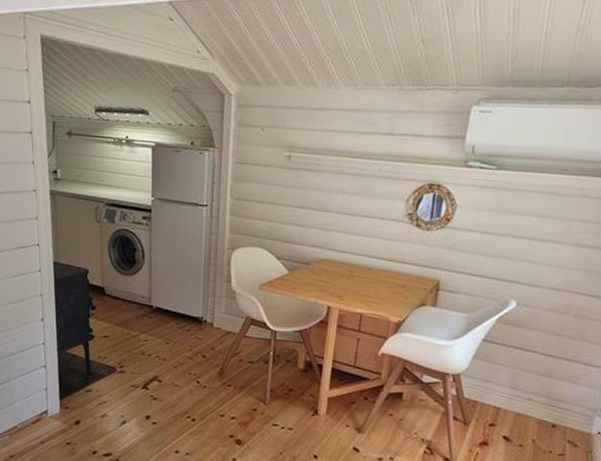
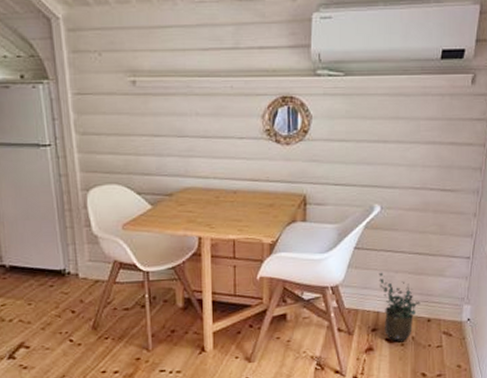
potted plant: none [503,368,547,442] -> present [378,272,421,341]

